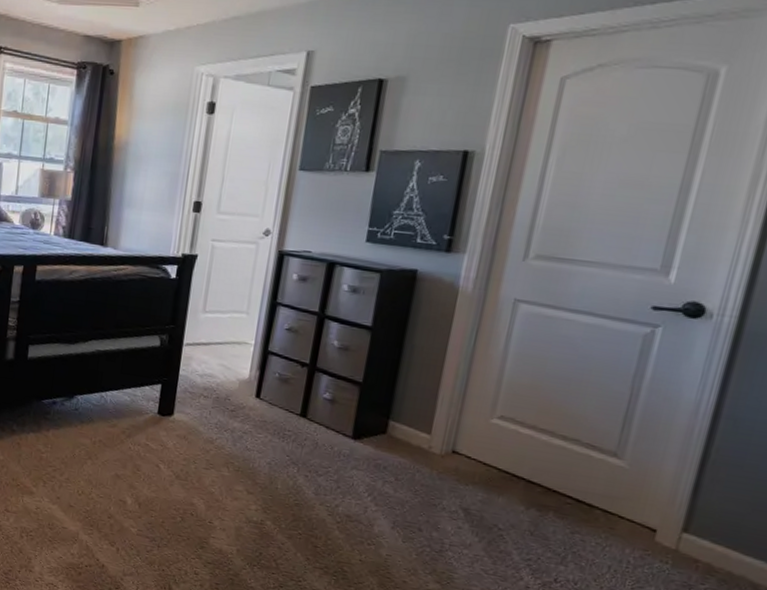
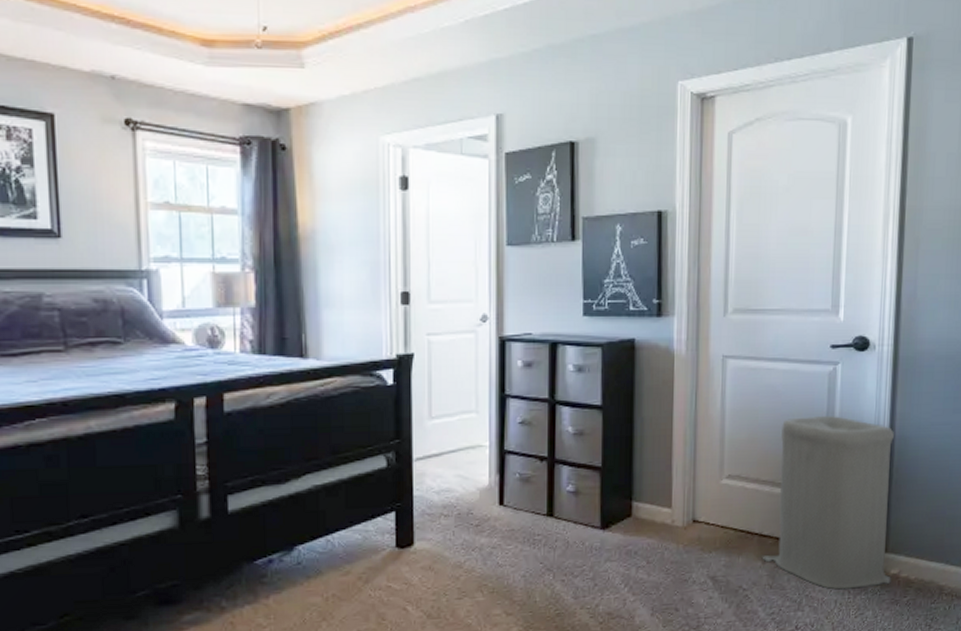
laundry basket: none [526,373,721,565] -> present [762,416,894,590]

